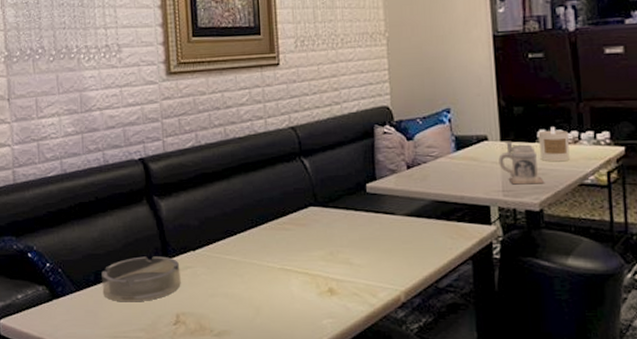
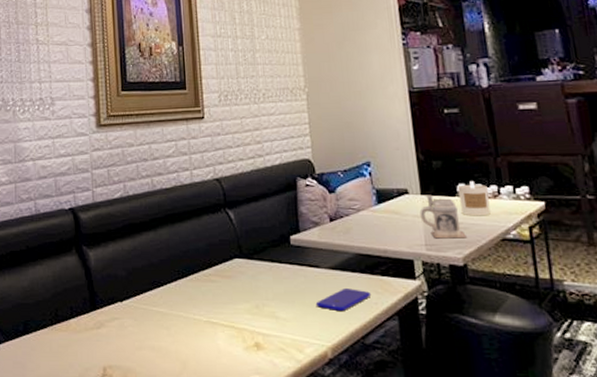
ashtray: present [101,256,181,302] -> none [30,307,108,354]
smartphone: none [390,235,446,257] -> present [315,289,372,312]

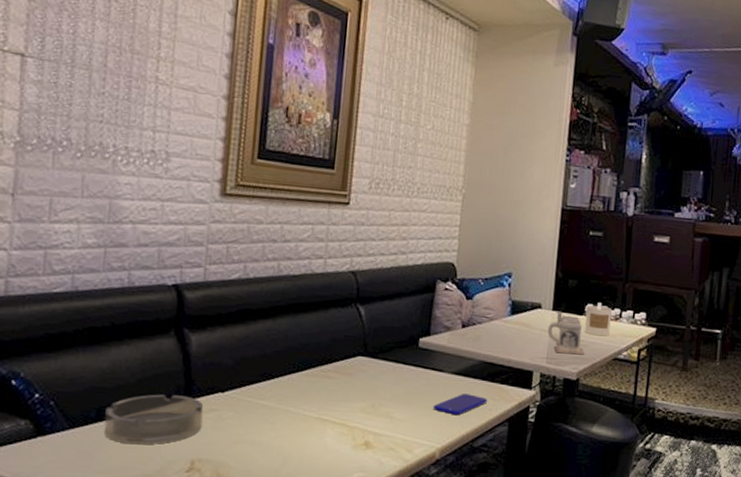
ashtray: none [30,307,108,354] -> present [103,394,204,445]

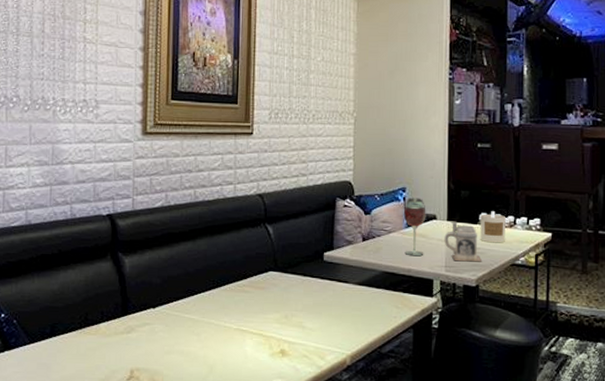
ashtray: present [103,394,204,445] -> none [57,311,139,357]
smartphone: present [433,394,488,416] -> none [340,303,392,324]
wineglass: none [505,284,532,347] -> present [404,197,426,257]

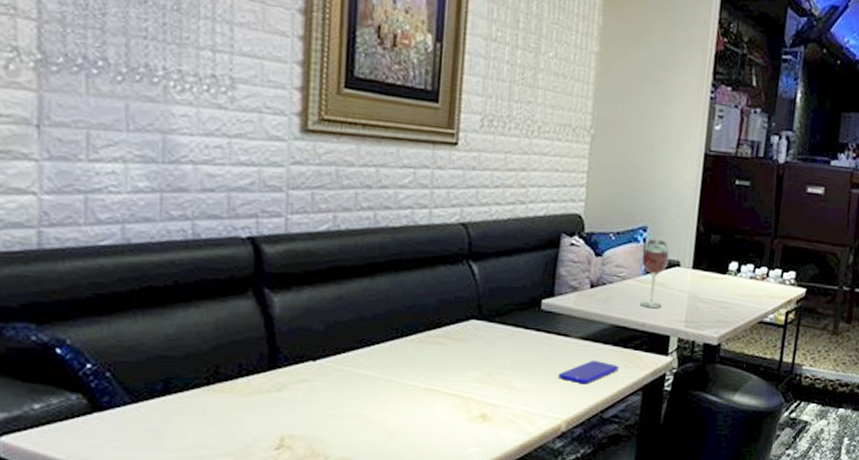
smartphone: none [340,303,392,324] -> present [557,361,620,385]
beer mug: present [444,221,481,262] -> none [686,269,727,318]
candle: present [480,211,506,243] -> none [728,260,758,298]

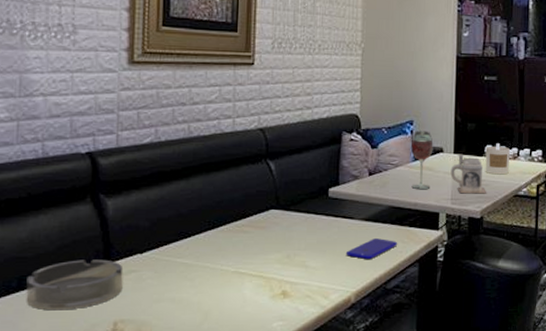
ashtray: none [173,363,292,421] -> present [26,259,123,311]
beer mug: none [686,269,727,318] -> present [450,153,486,194]
candle: none [728,260,758,298] -> present [485,143,510,175]

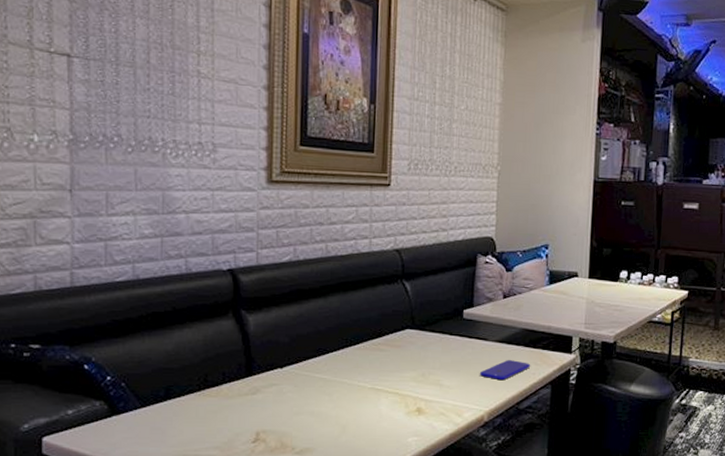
ashtray: present [26,259,123,311] -> none [173,372,265,420]
wineglass: present [411,130,434,190] -> none [545,255,568,314]
beer mug: present [450,153,486,194] -> none [584,278,620,319]
candle: present [485,143,510,175] -> none [620,269,645,301]

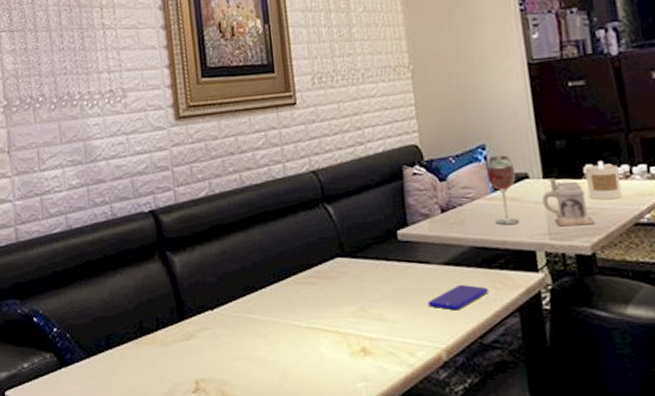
wineglass: none [545,255,568,314] -> present [487,155,520,225]
beer mug: none [584,278,620,319] -> present [542,178,595,227]
candle: none [620,269,645,301] -> present [584,161,622,200]

